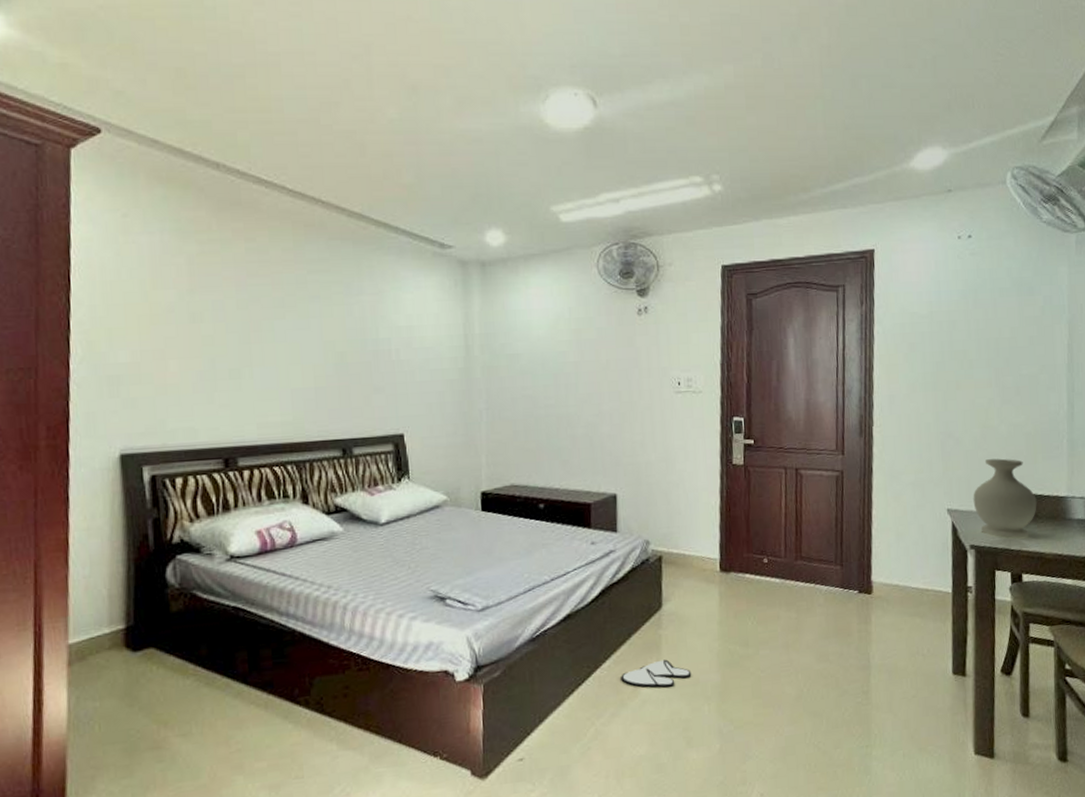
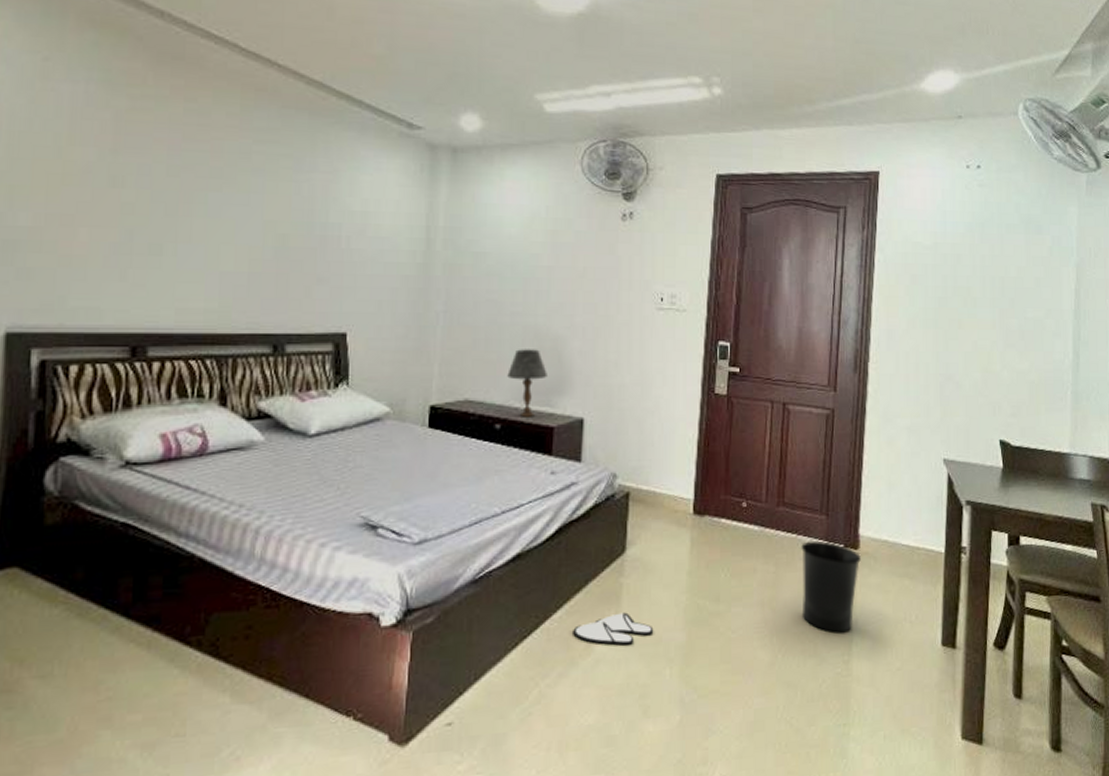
table lamp: none [546,436,582,497] -> present [507,349,547,417]
waste bin: none [819,588,875,668] -> present [801,540,861,633]
vase: present [973,458,1037,539] -> none [971,407,1038,497]

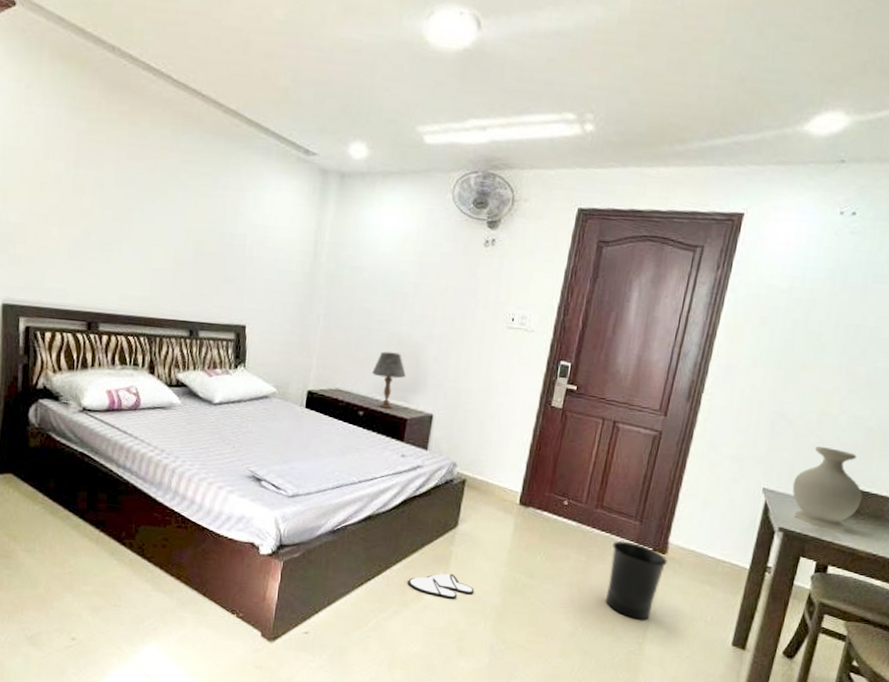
vase: none [971,407,1038,497] -> present [792,447,863,532]

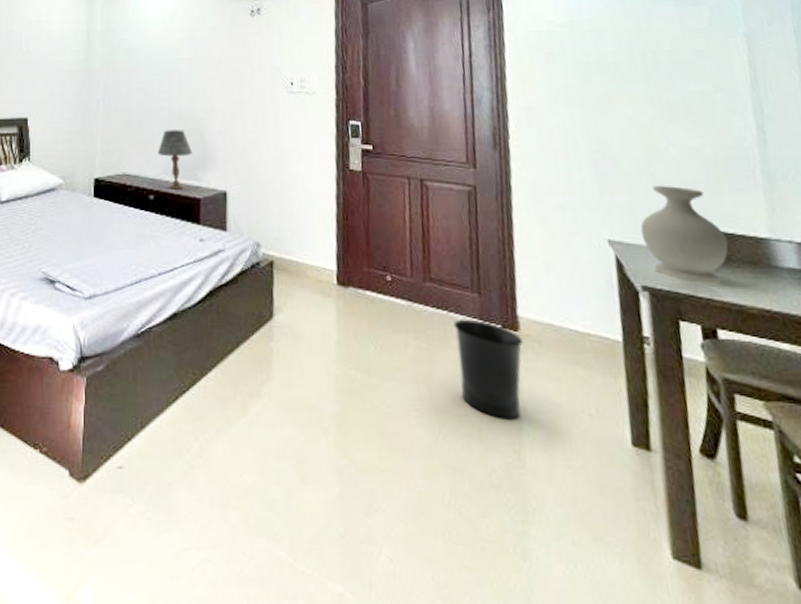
slippers: present [408,573,475,599] -> none [228,377,306,409]

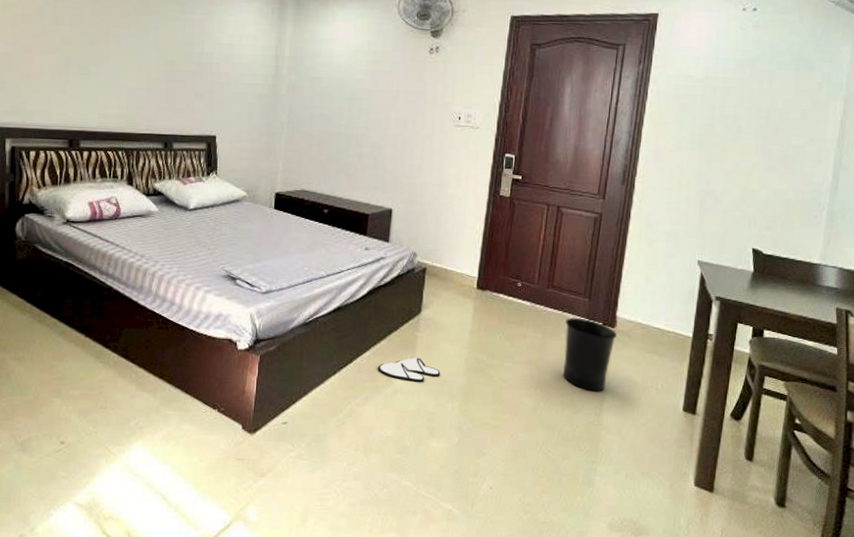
table lamp: present [158,130,192,189] -> none [334,153,365,206]
slippers: none [228,377,306,409] -> present [378,358,441,382]
vase: present [640,186,729,285] -> none [724,220,788,297]

